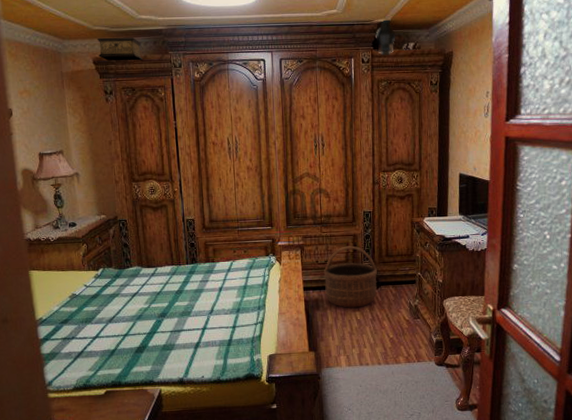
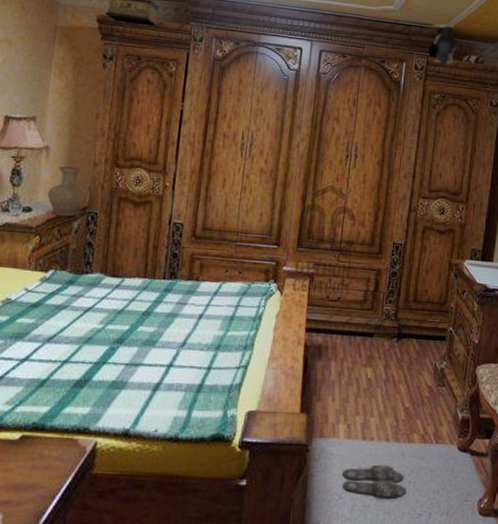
vase: none [85,186,116,227] -> present [47,165,88,217]
basket: present [323,245,378,308] -> none [332,282,401,363]
slippers: none [348,382,399,406] -> present [342,464,406,499]

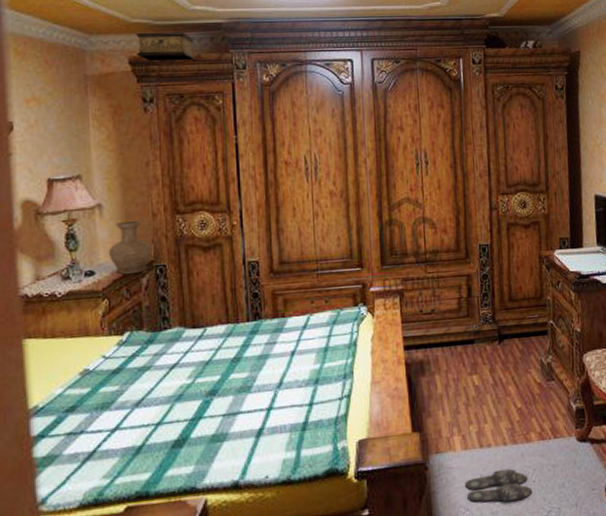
vase: present [434,25,457,67] -> none [488,12,512,56]

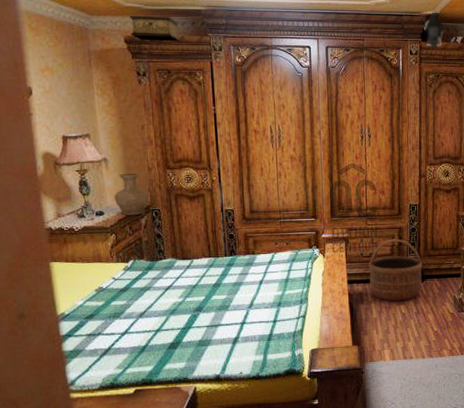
basket: none [429,289,500,371] -> present [368,238,423,301]
slippers: present [465,468,532,503] -> none [392,375,442,399]
vase: none [488,12,512,56] -> present [424,11,444,49]

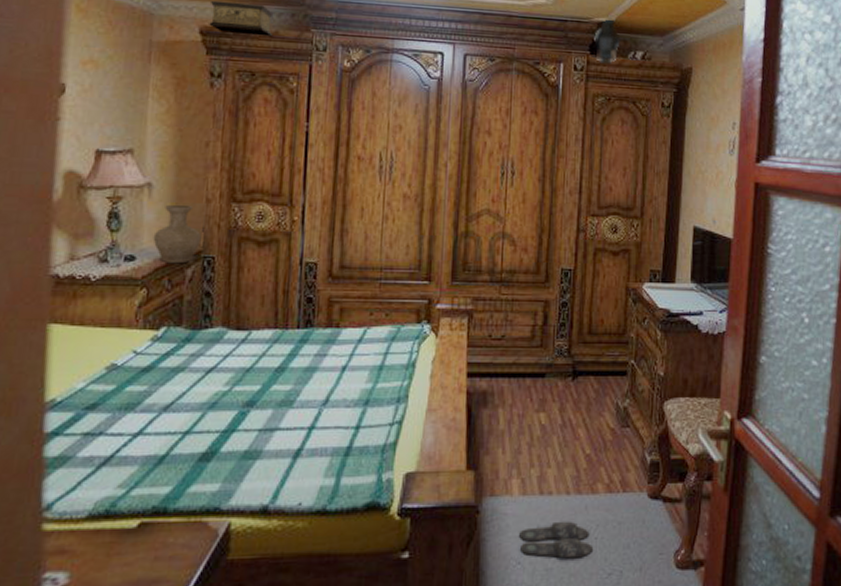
basket: present [368,238,423,301] -> none [498,316,575,406]
slippers: none [392,375,442,399] -> present [519,521,592,559]

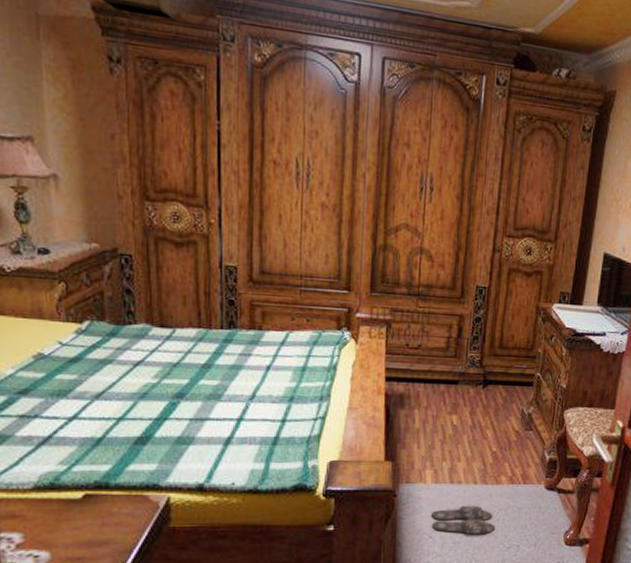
vase: present [152,204,202,264] -> none [65,198,116,260]
vase: present [594,18,621,65] -> none [518,29,546,82]

